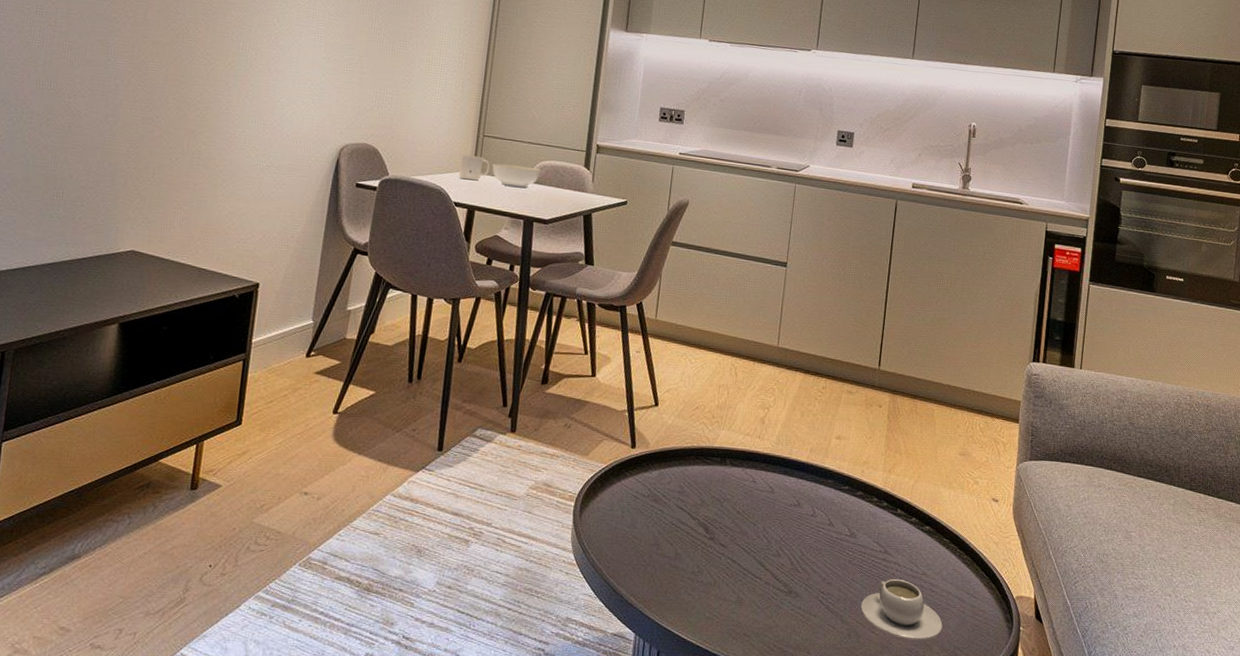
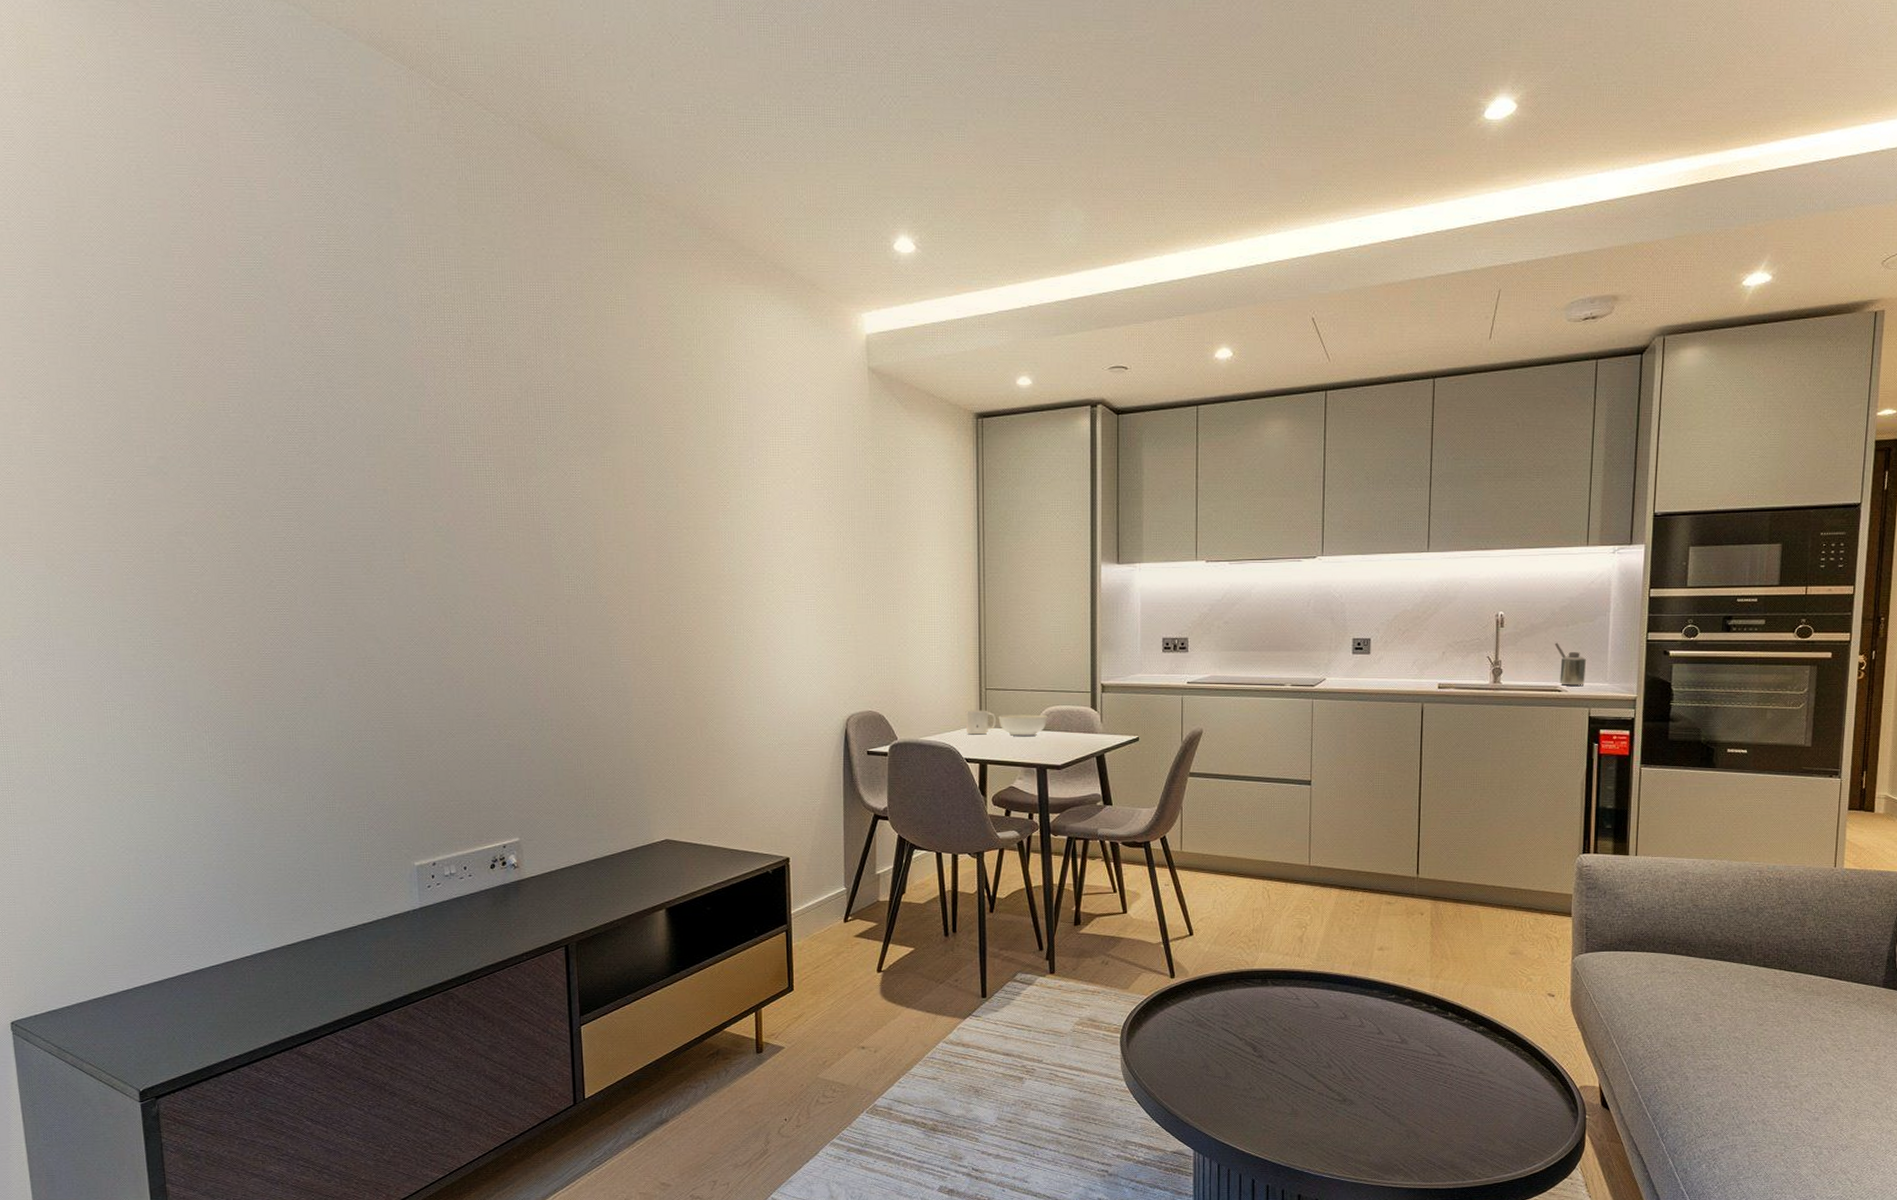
teacup: present [860,578,943,641] -> none [1418,1079,1504,1136]
soap dispenser: none [1019,157,1046,201] -> present [1554,642,1586,686]

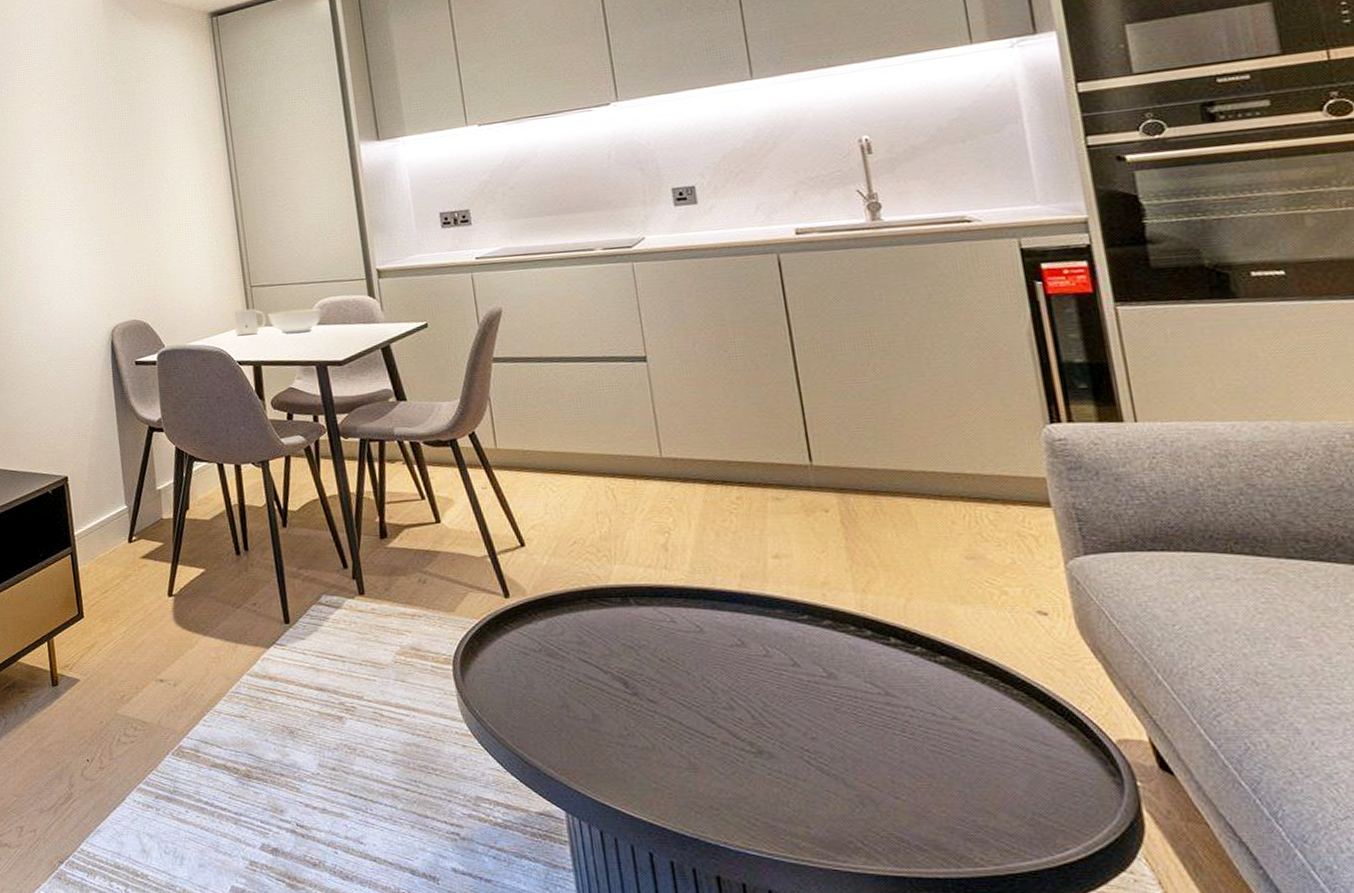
soap dispenser: present [1554,642,1586,686] -> none [949,163,1005,214]

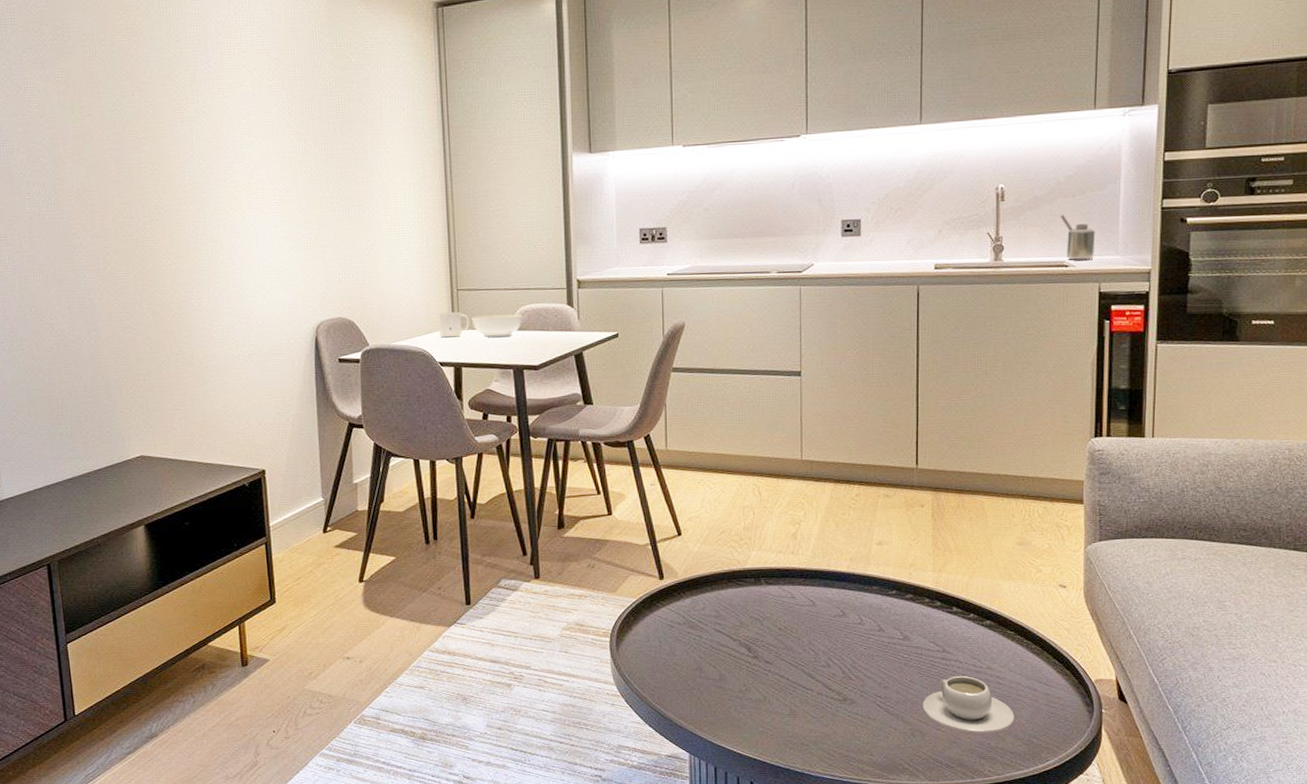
teacup: none [868,727,1006,806] -> present [922,675,1015,733]
soap dispenser: none [949,163,1005,214] -> present [1060,214,1095,260]

